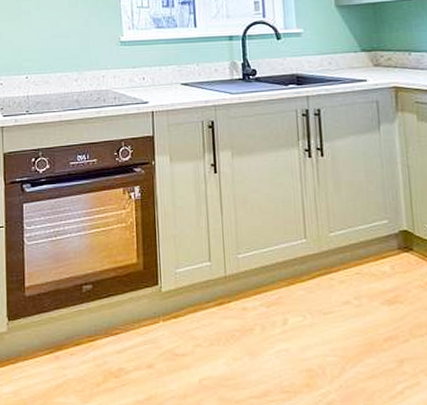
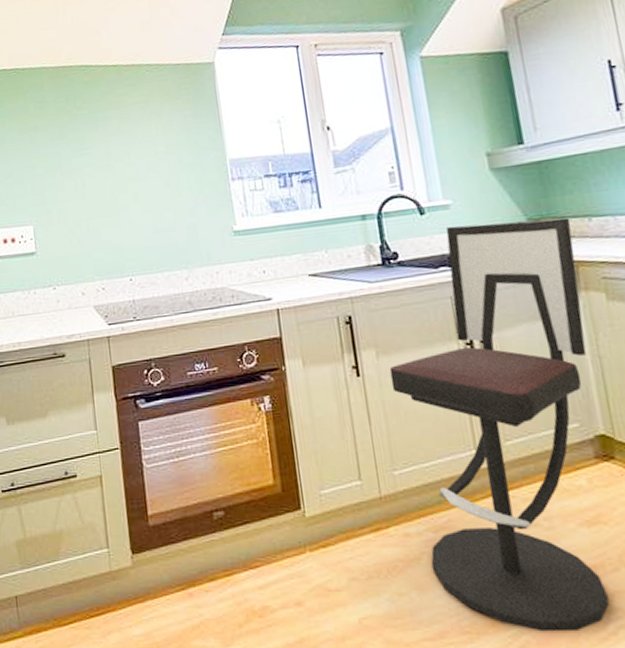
bar stool: none [241,51,399,391] -> present [389,217,609,632]

